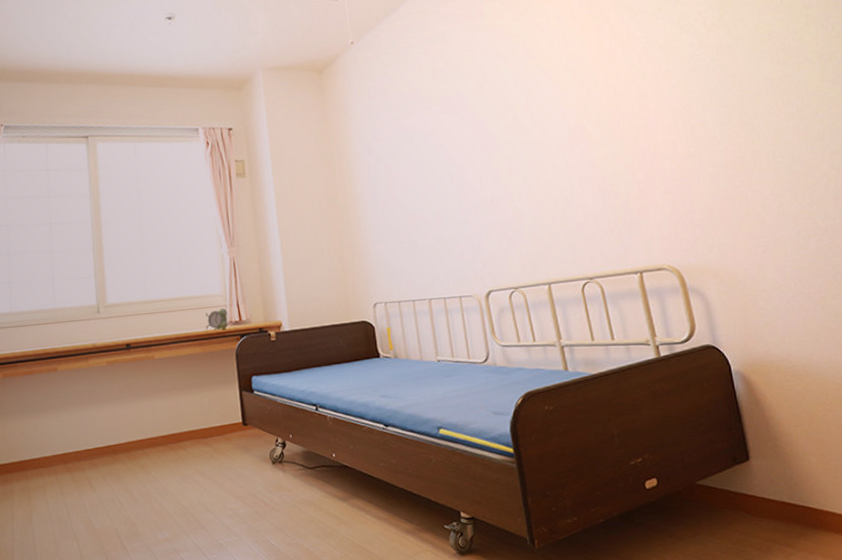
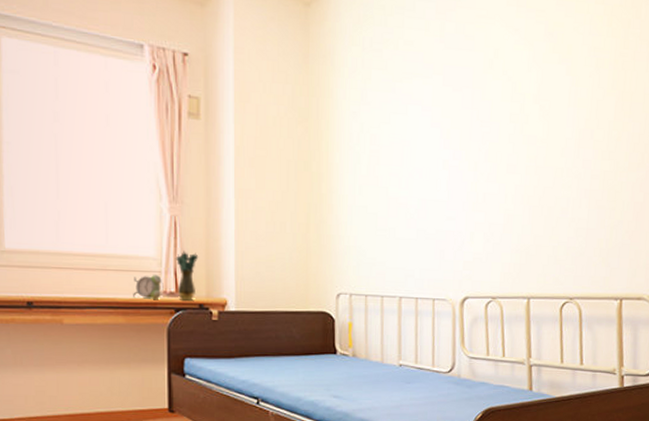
vase: none [236,285,256,327] -> present [175,250,199,300]

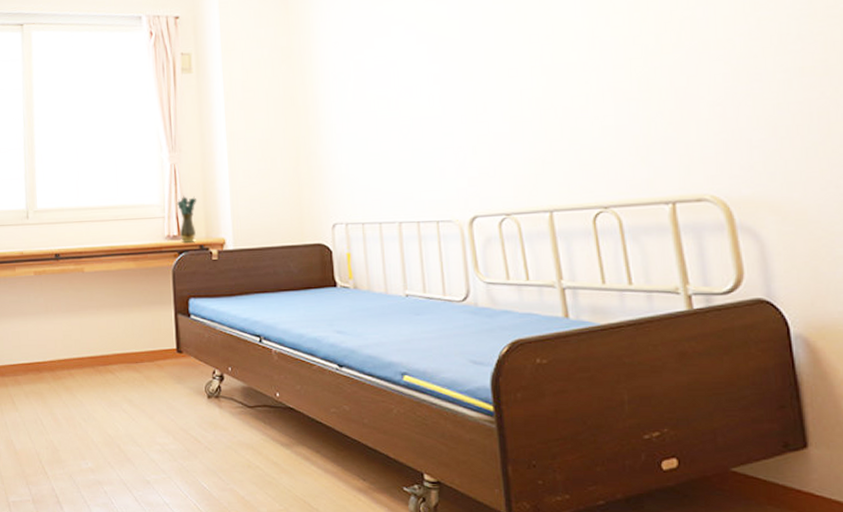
alarm clock: present [133,275,164,300] -> none [141,221,167,245]

